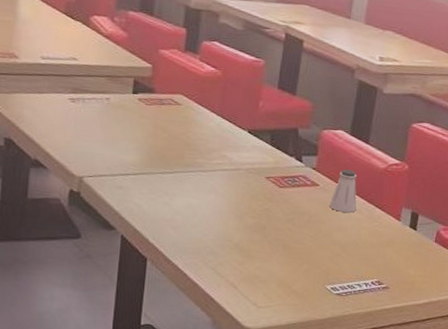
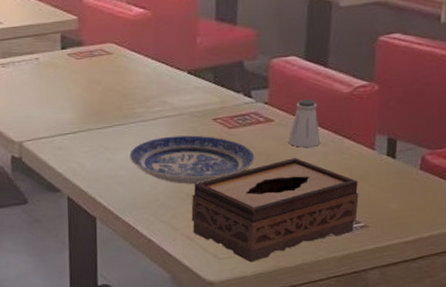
plate: none [186,188,300,235] -> present [130,135,255,184]
tissue box: none [236,220,384,313] -> present [191,158,359,263]

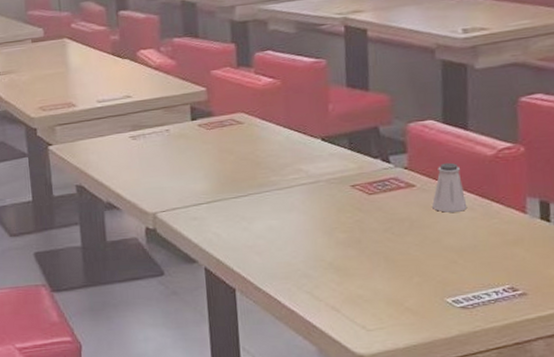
plate: present [130,135,255,184] -> none [266,202,398,253]
tissue box: present [191,158,359,263] -> none [334,223,515,334]

